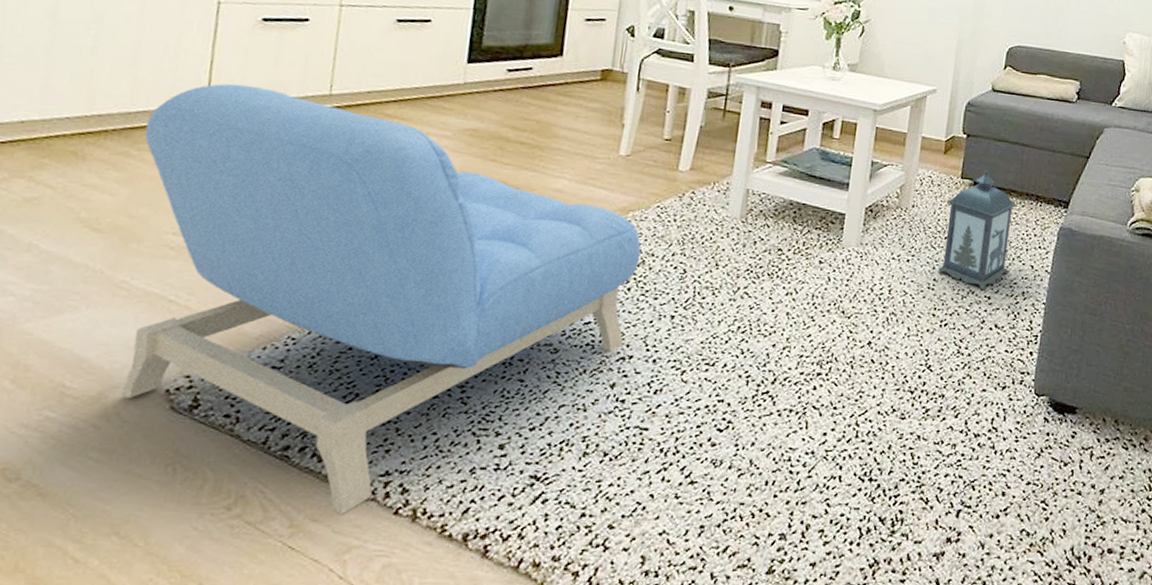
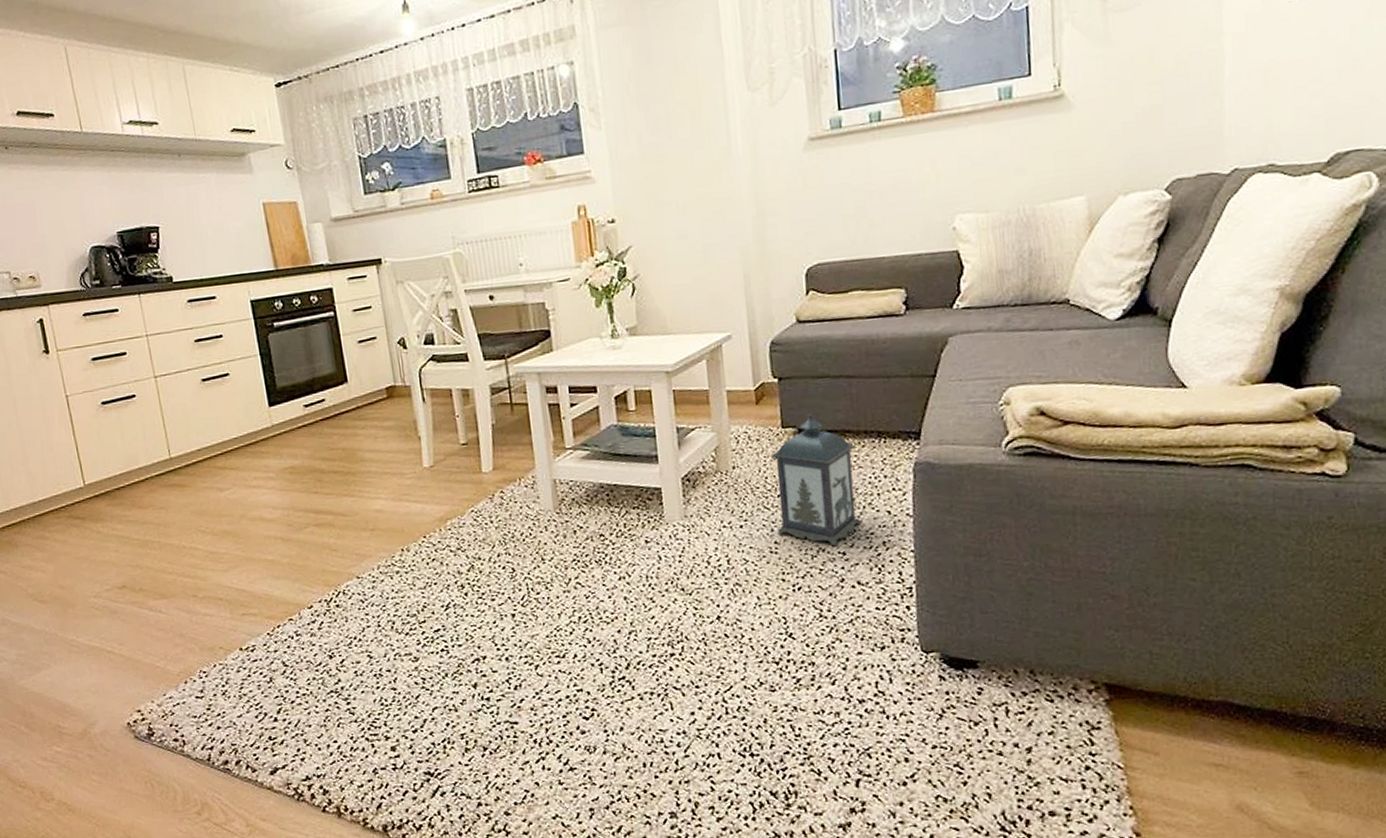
armchair: present [121,83,641,514] -> none [48,462,474,814]

